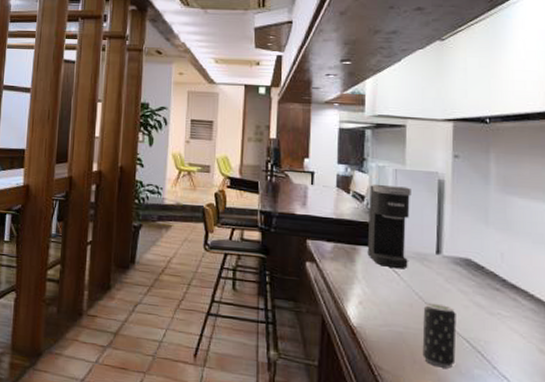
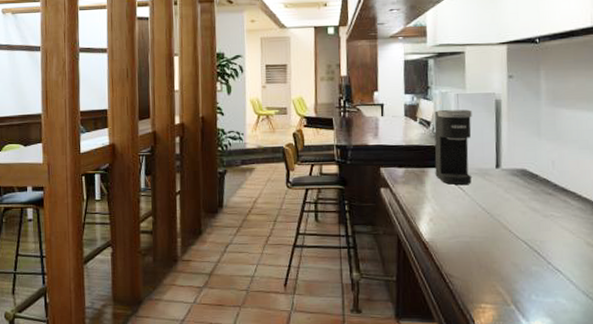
beverage can: present [422,302,457,369] -> none [486,212,516,269]

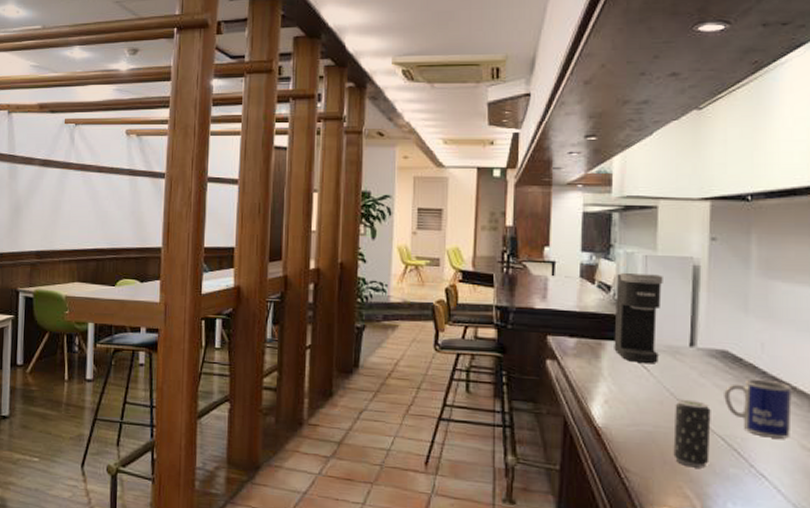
beverage can: none [486,212,516,269] -> present [673,399,711,468]
mug: none [525,191,578,239] -> present [724,378,792,439]

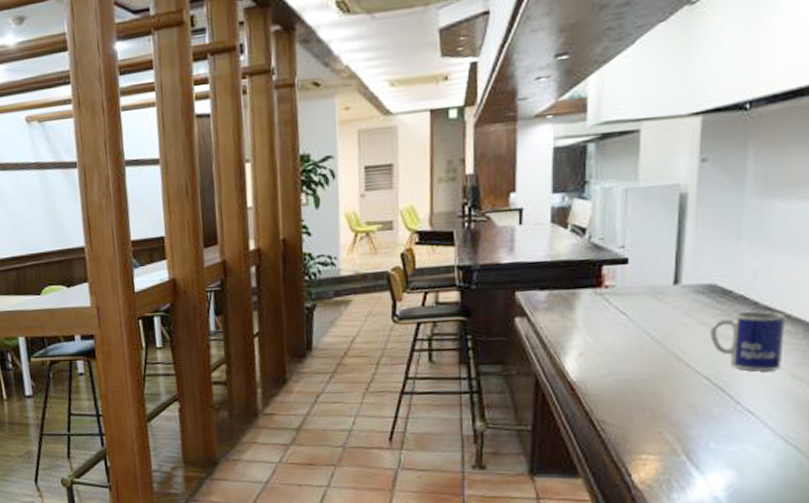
coffee maker: present [614,272,663,363] -> none [589,209,645,309]
beverage can: present [673,399,711,468] -> none [653,341,695,412]

